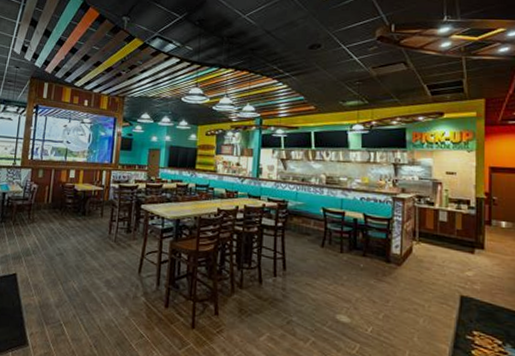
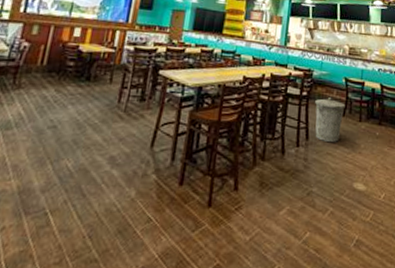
trash can: none [291,228,324,273] -> present [315,97,346,142]

